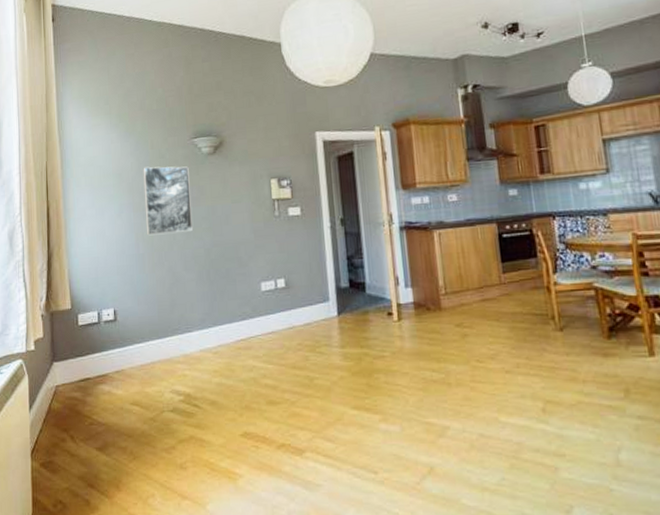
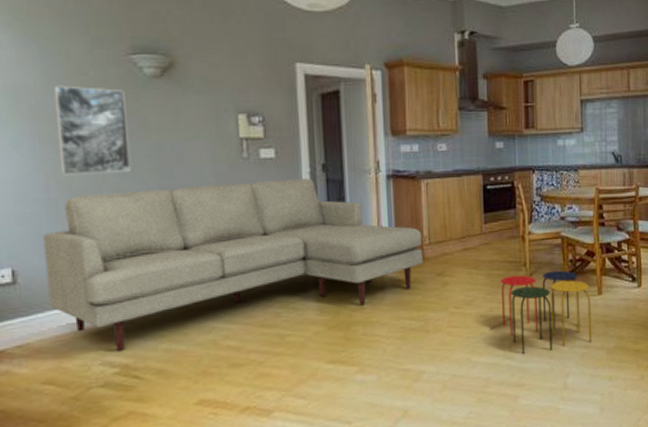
sofa: none [134,232,441,382] -> present [43,178,424,352]
stool: none [525,325,648,418] -> present [500,270,592,354]

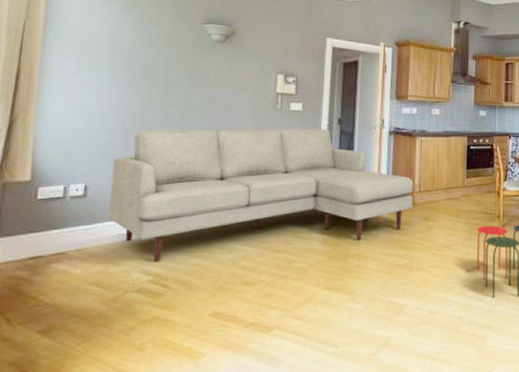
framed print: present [53,85,131,176] -> none [137,43,195,113]

